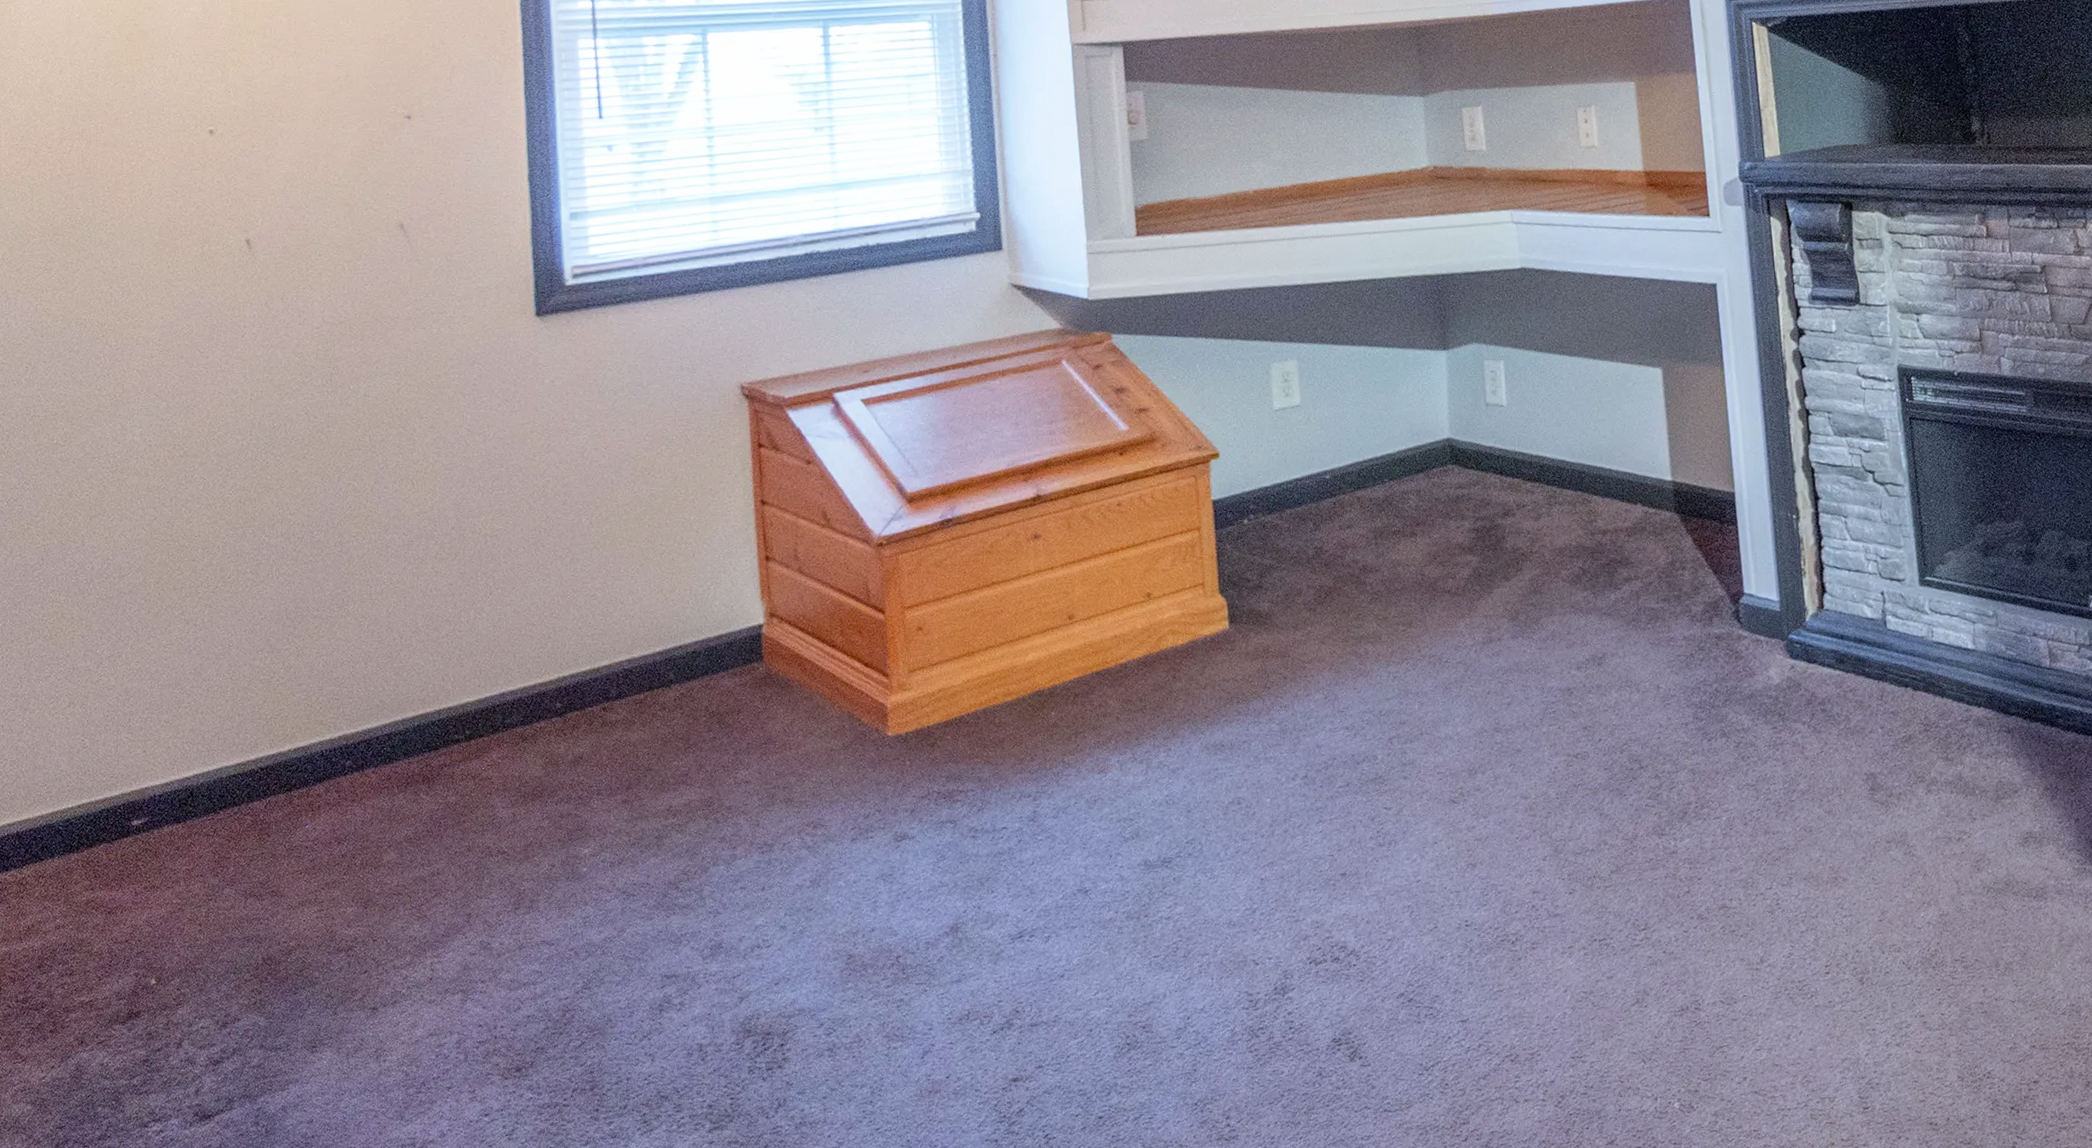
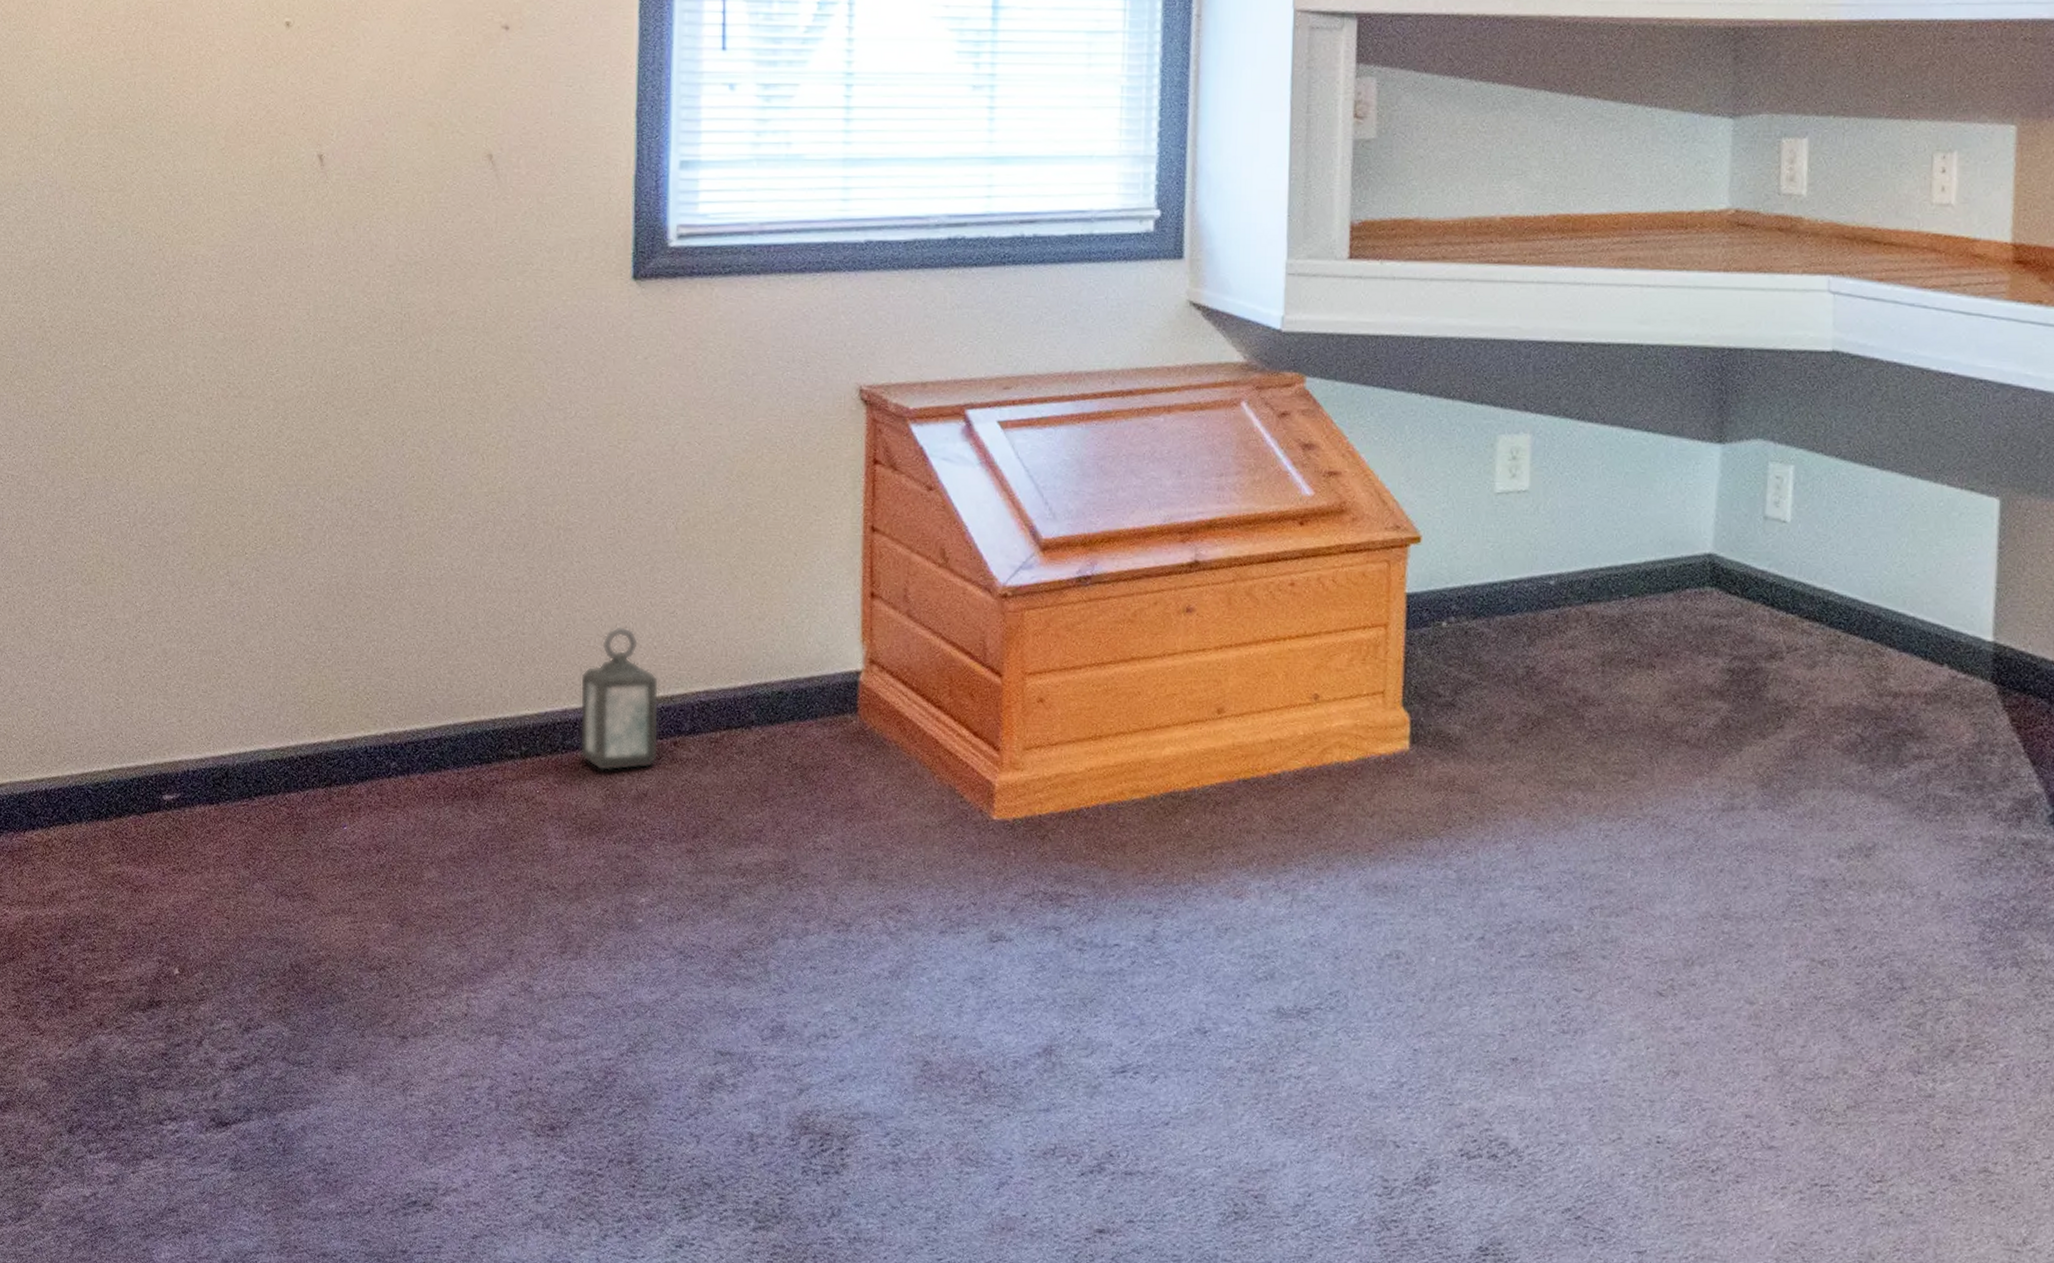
lantern: none [514,613,590,742] -> present [579,625,659,772]

